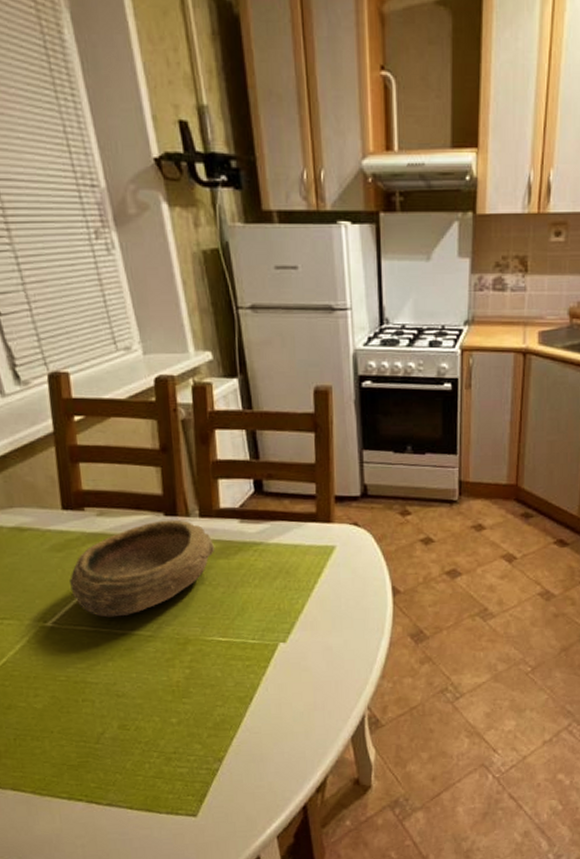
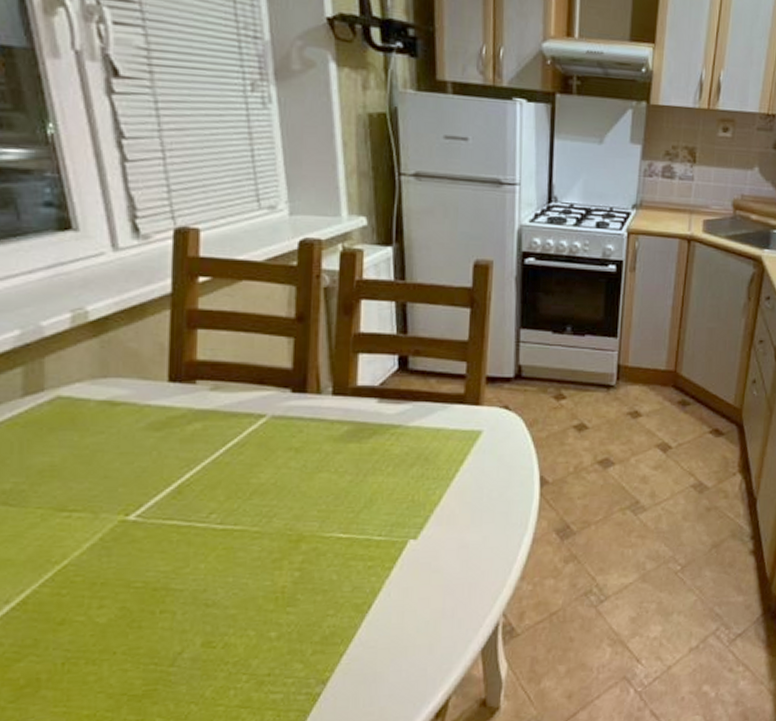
bowl: present [70,519,216,618] -> none [165,397,347,510]

